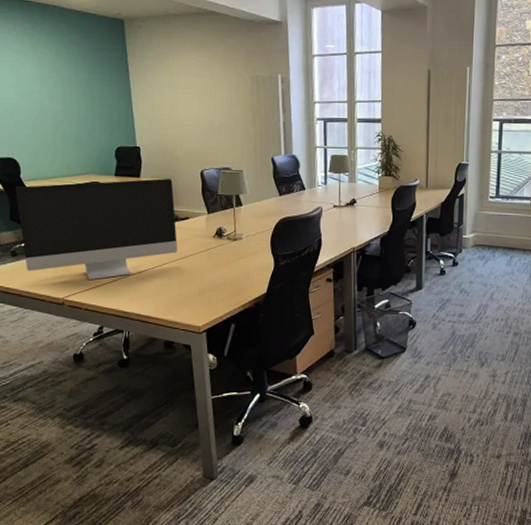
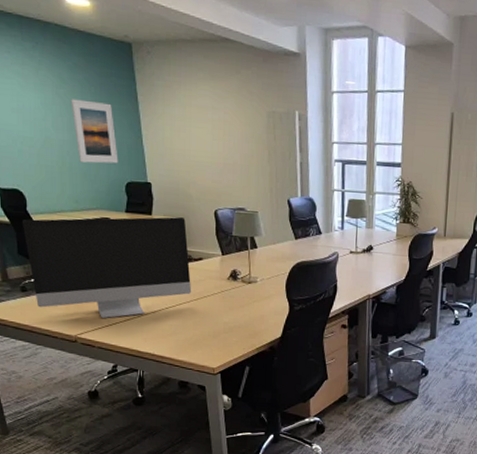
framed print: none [66,72,109,131] -> present [71,99,118,164]

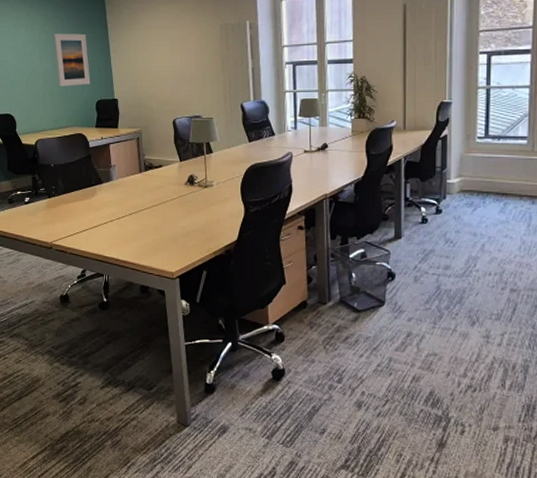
computer monitor: present [23,217,192,319] -> none [12,129,153,226]

